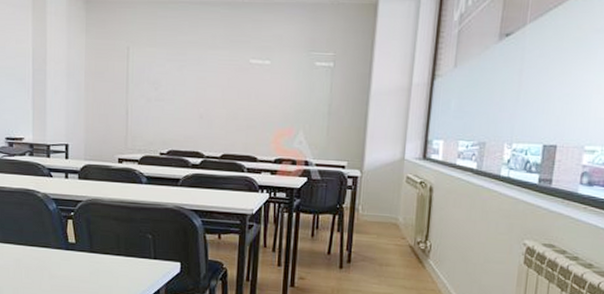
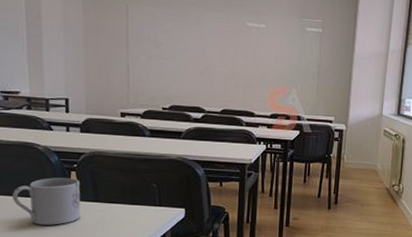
mug: none [12,226,76,276] -> present [12,177,80,225]

